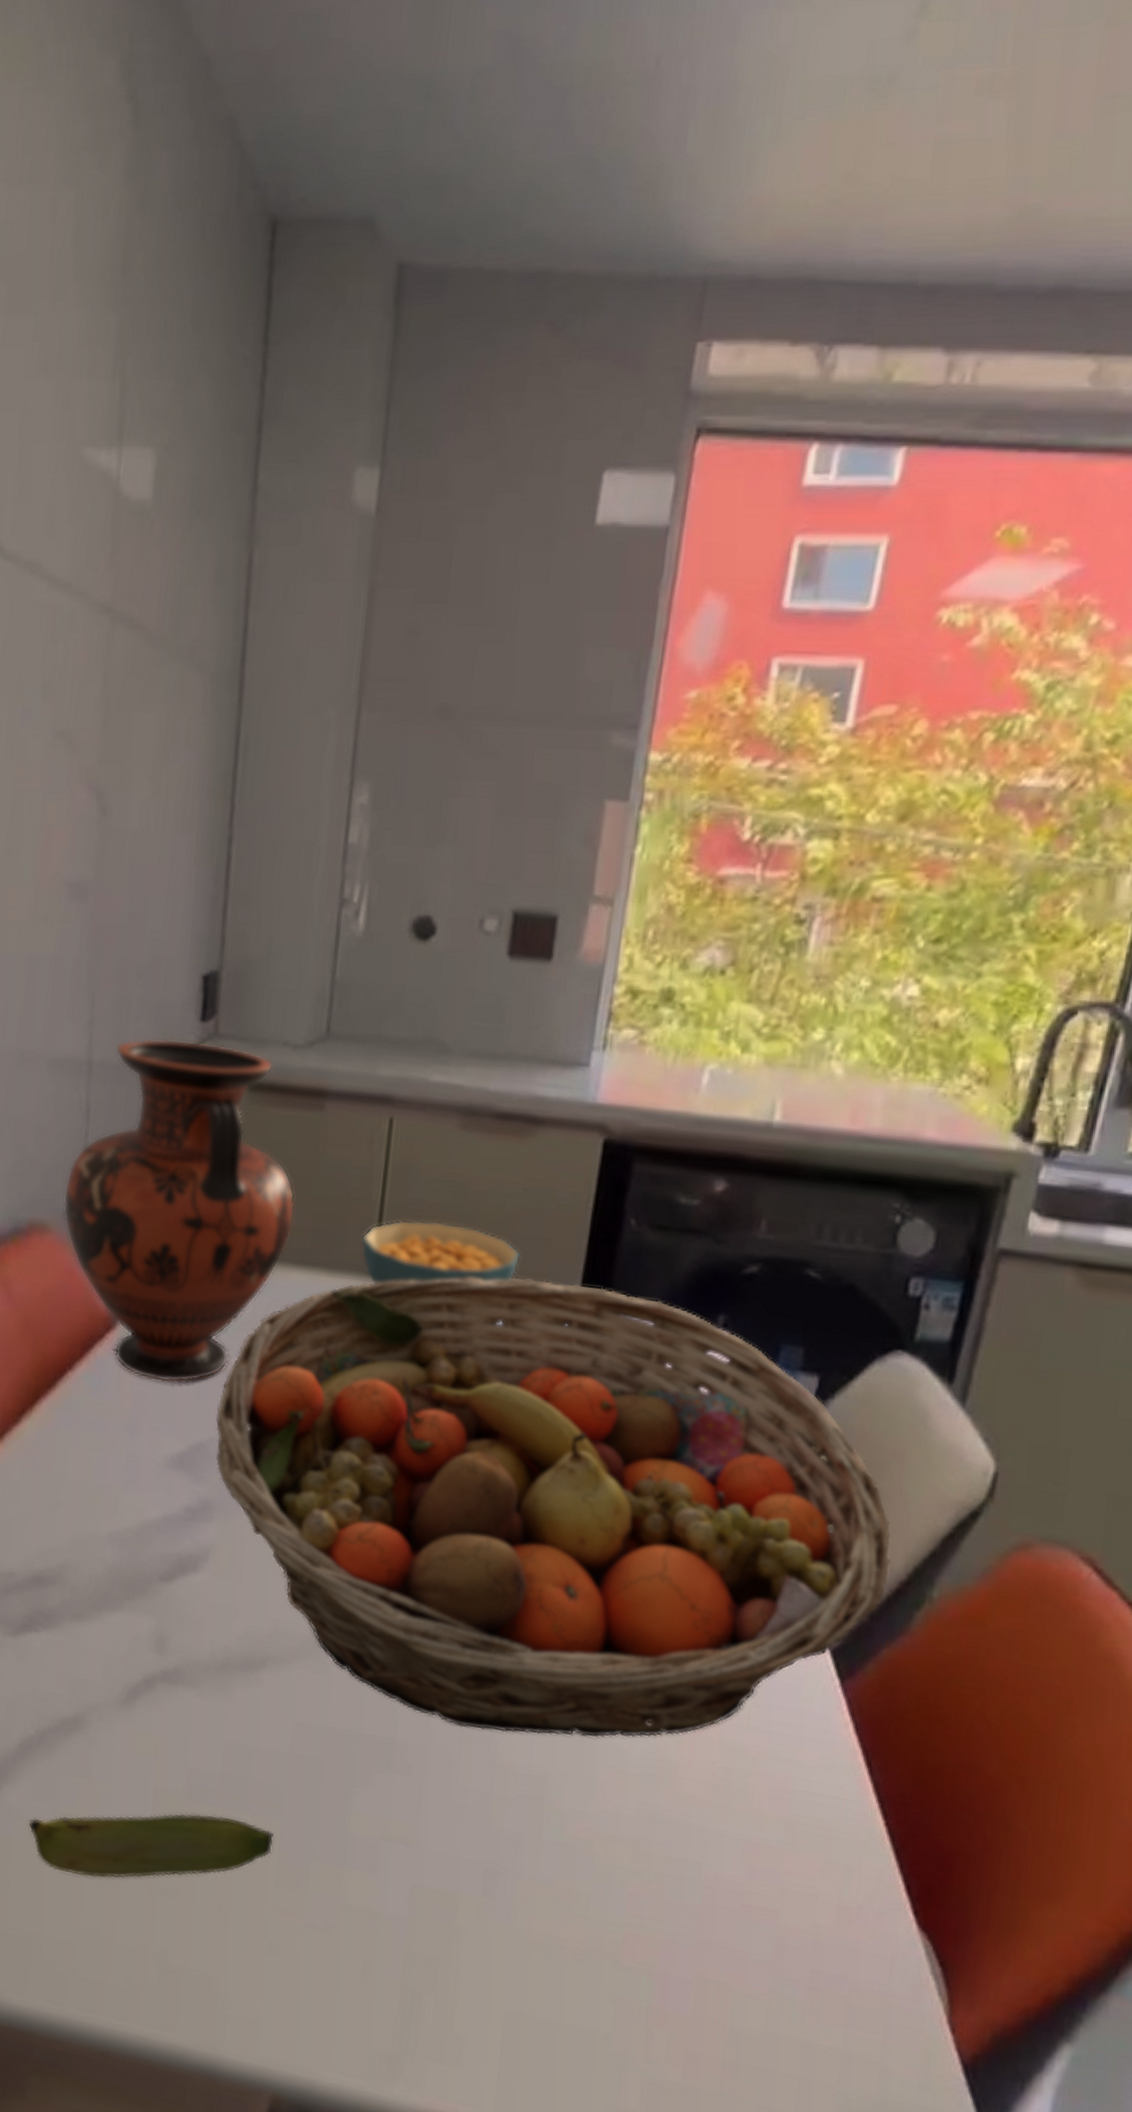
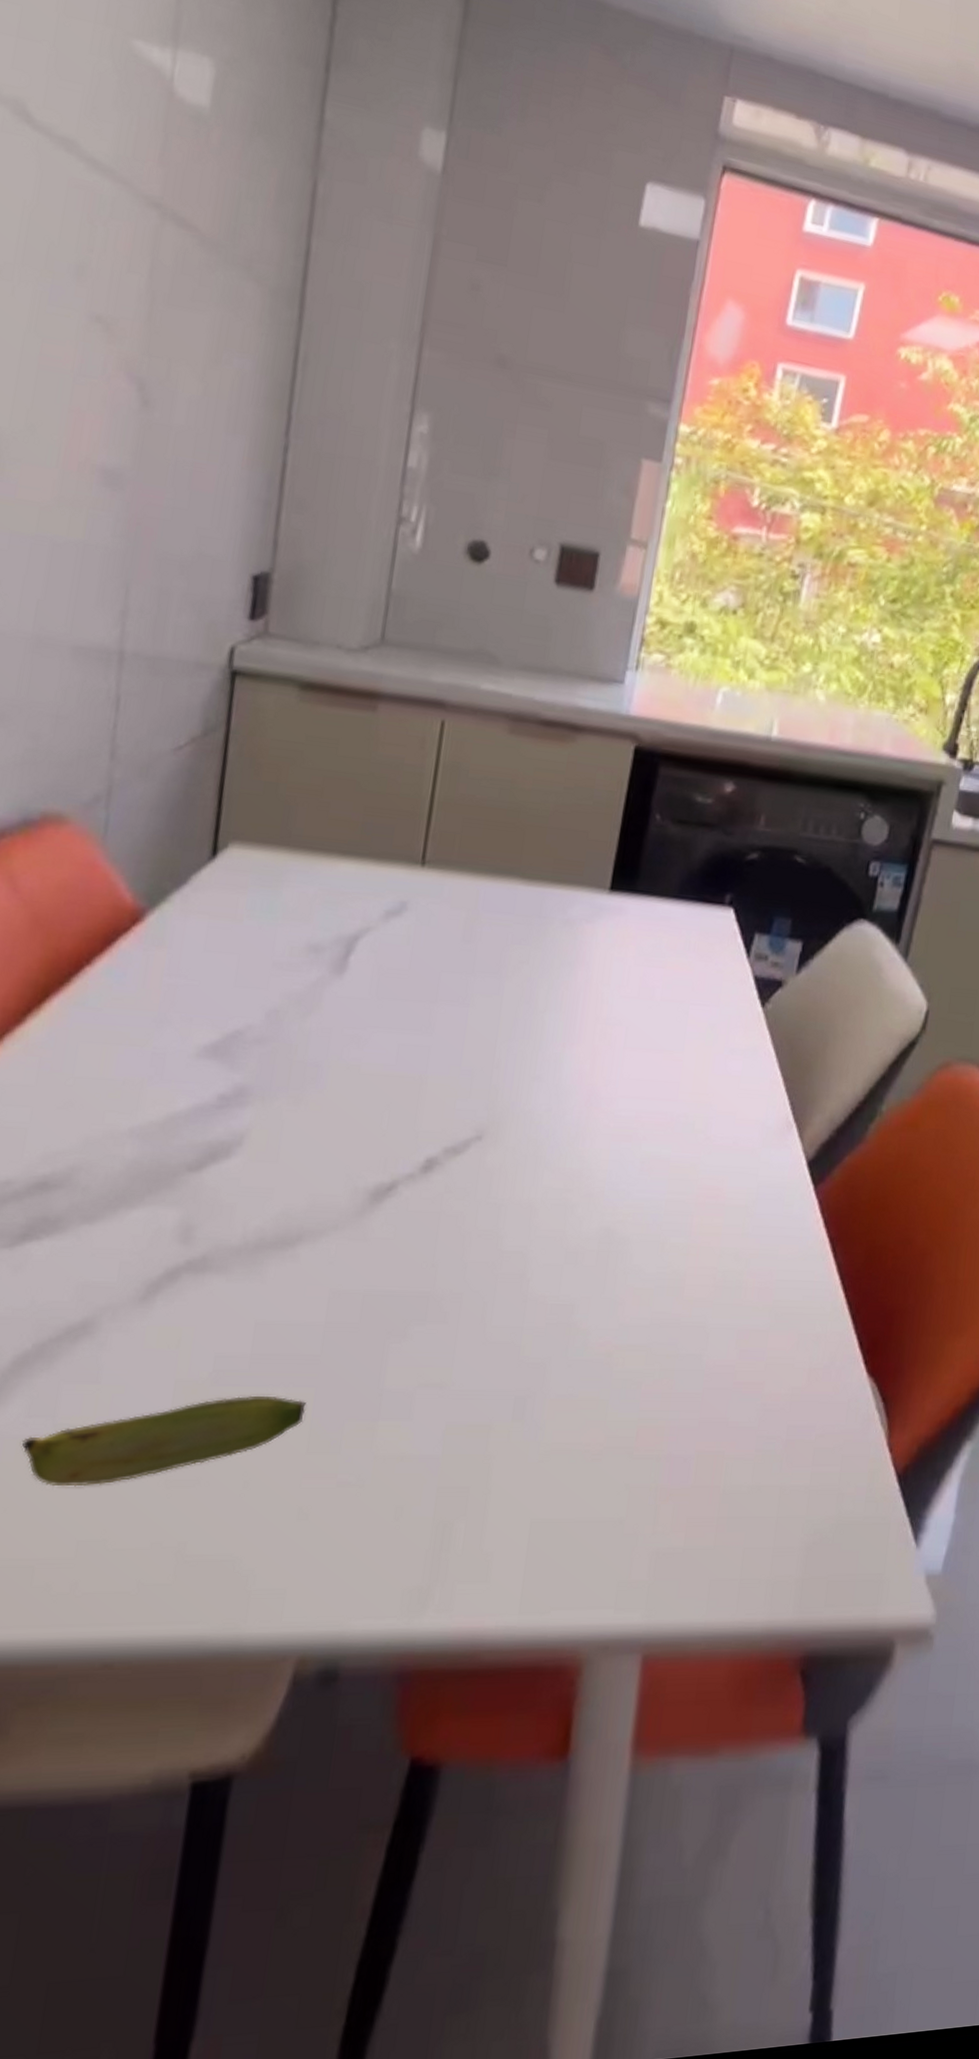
vase: present [63,1038,296,1384] -> none [84,632,345,974]
fruit basket: present [215,1276,892,1738] -> none [253,864,854,1271]
cereal bowl: present [361,1219,521,1284] -> none [410,813,561,872]

